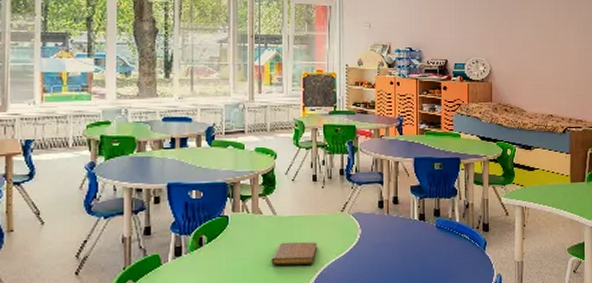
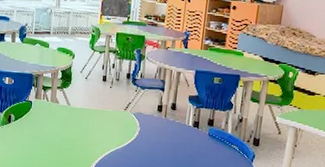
notebook: present [271,241,318,265] -> none [62,128,102,150]

